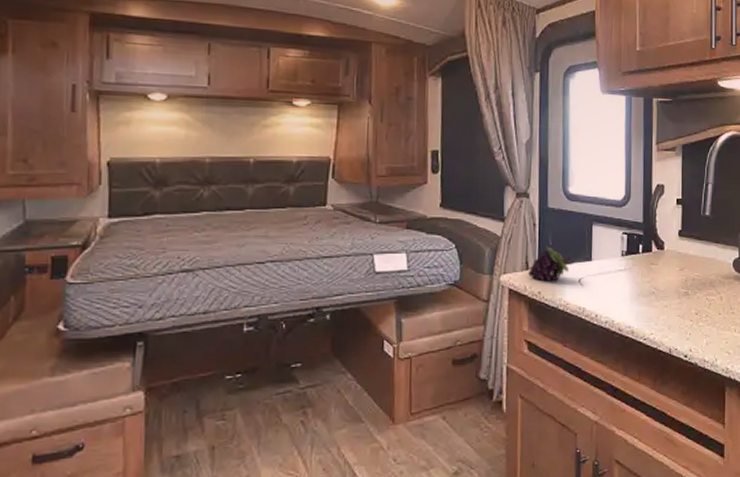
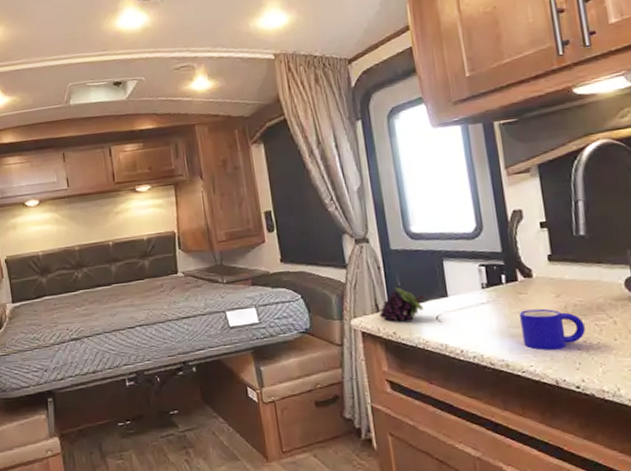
mug: none [649,280,698,320] -> present [520,308,585,350]

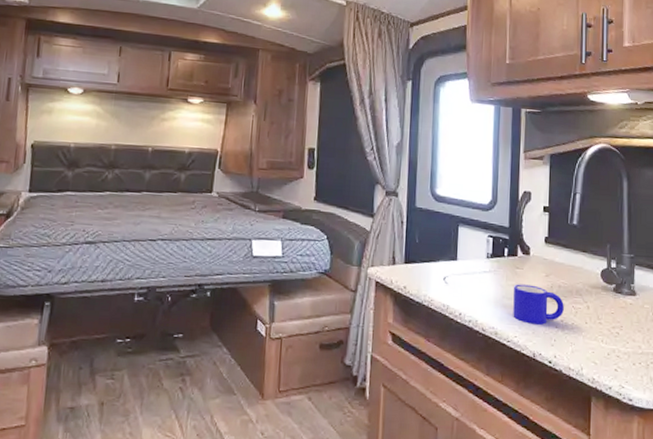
fruit: present [379,287,425,321] -> none [395,243,437,278]

